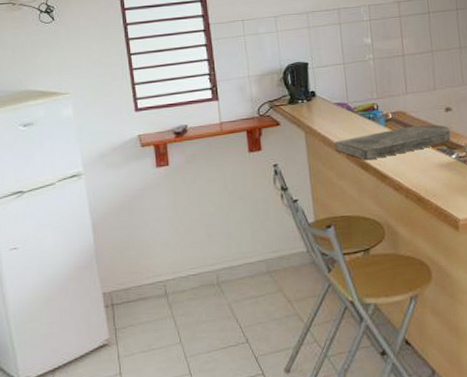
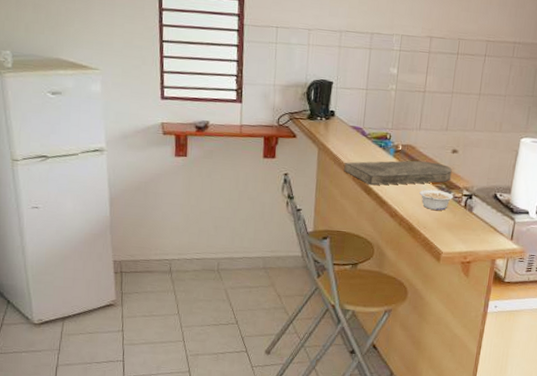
legume: none [420,153,458,175] -> present [419,189,454,211]

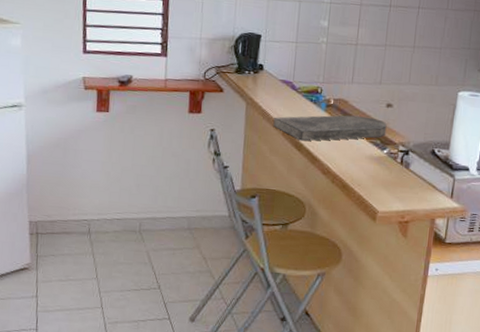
legume: present [419,189,454,211] -> none [352,145,389,167]

